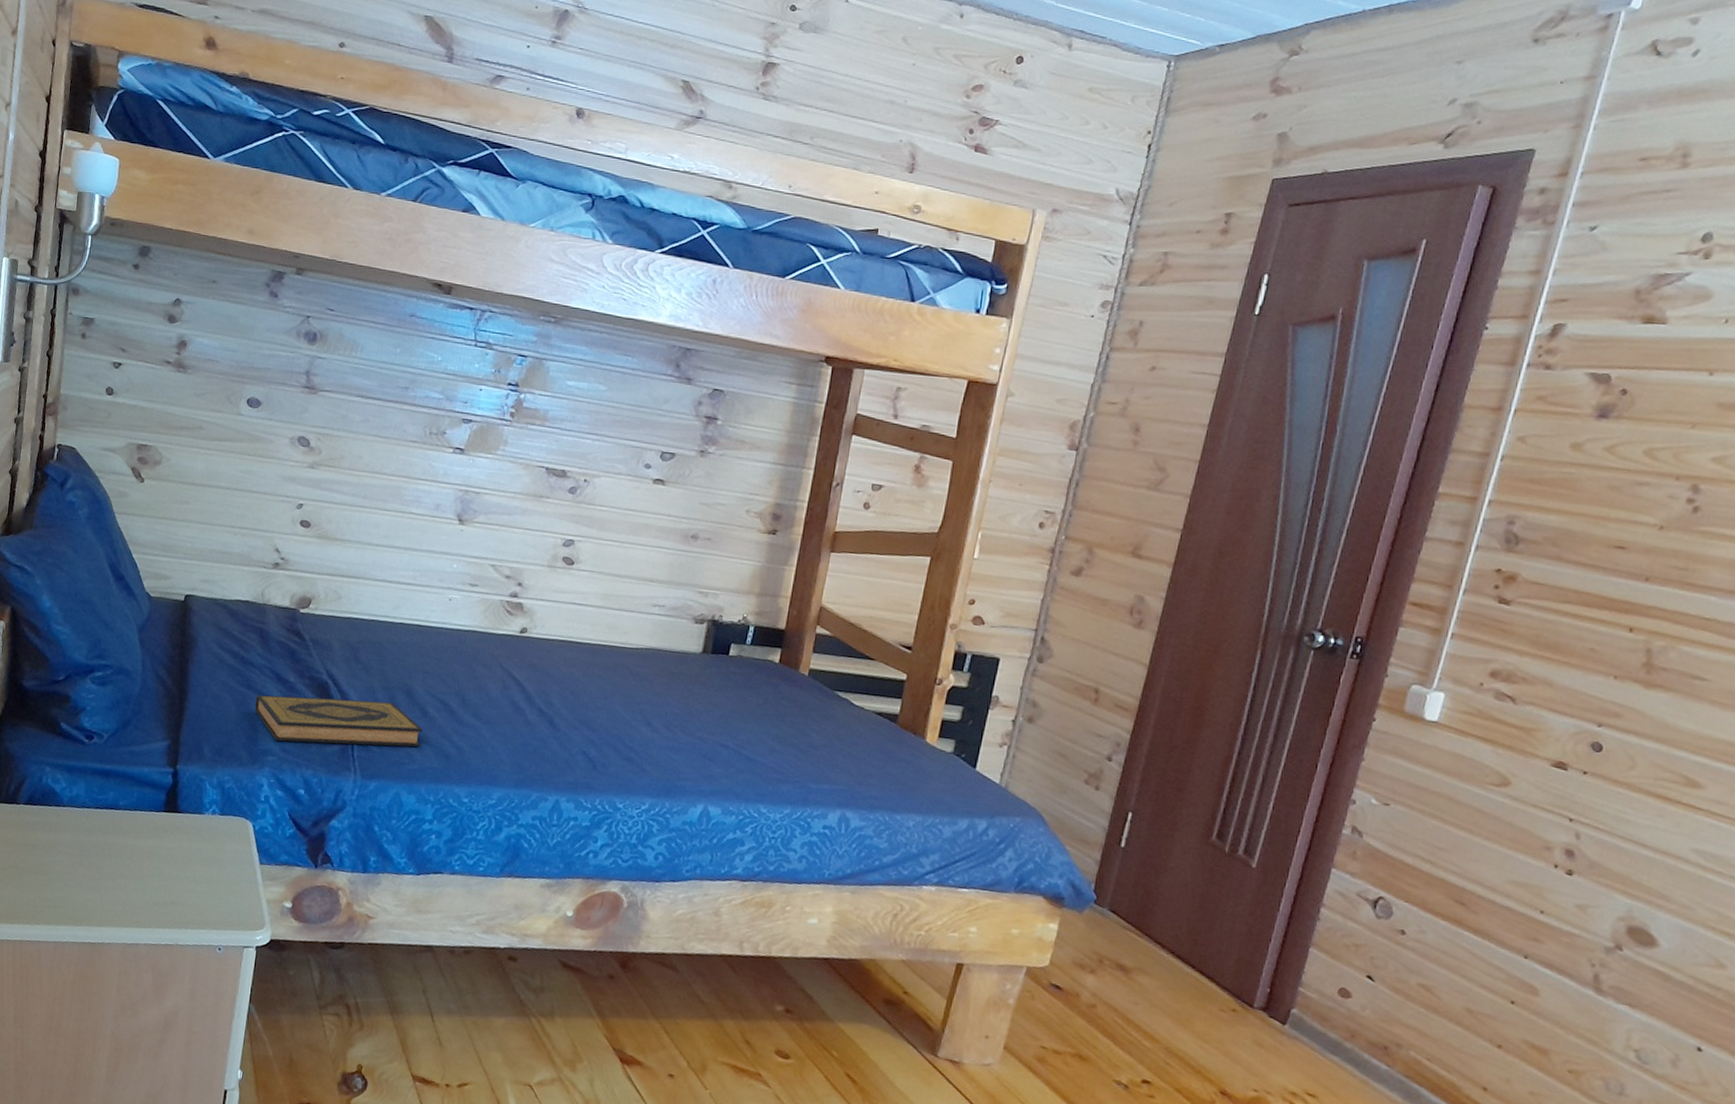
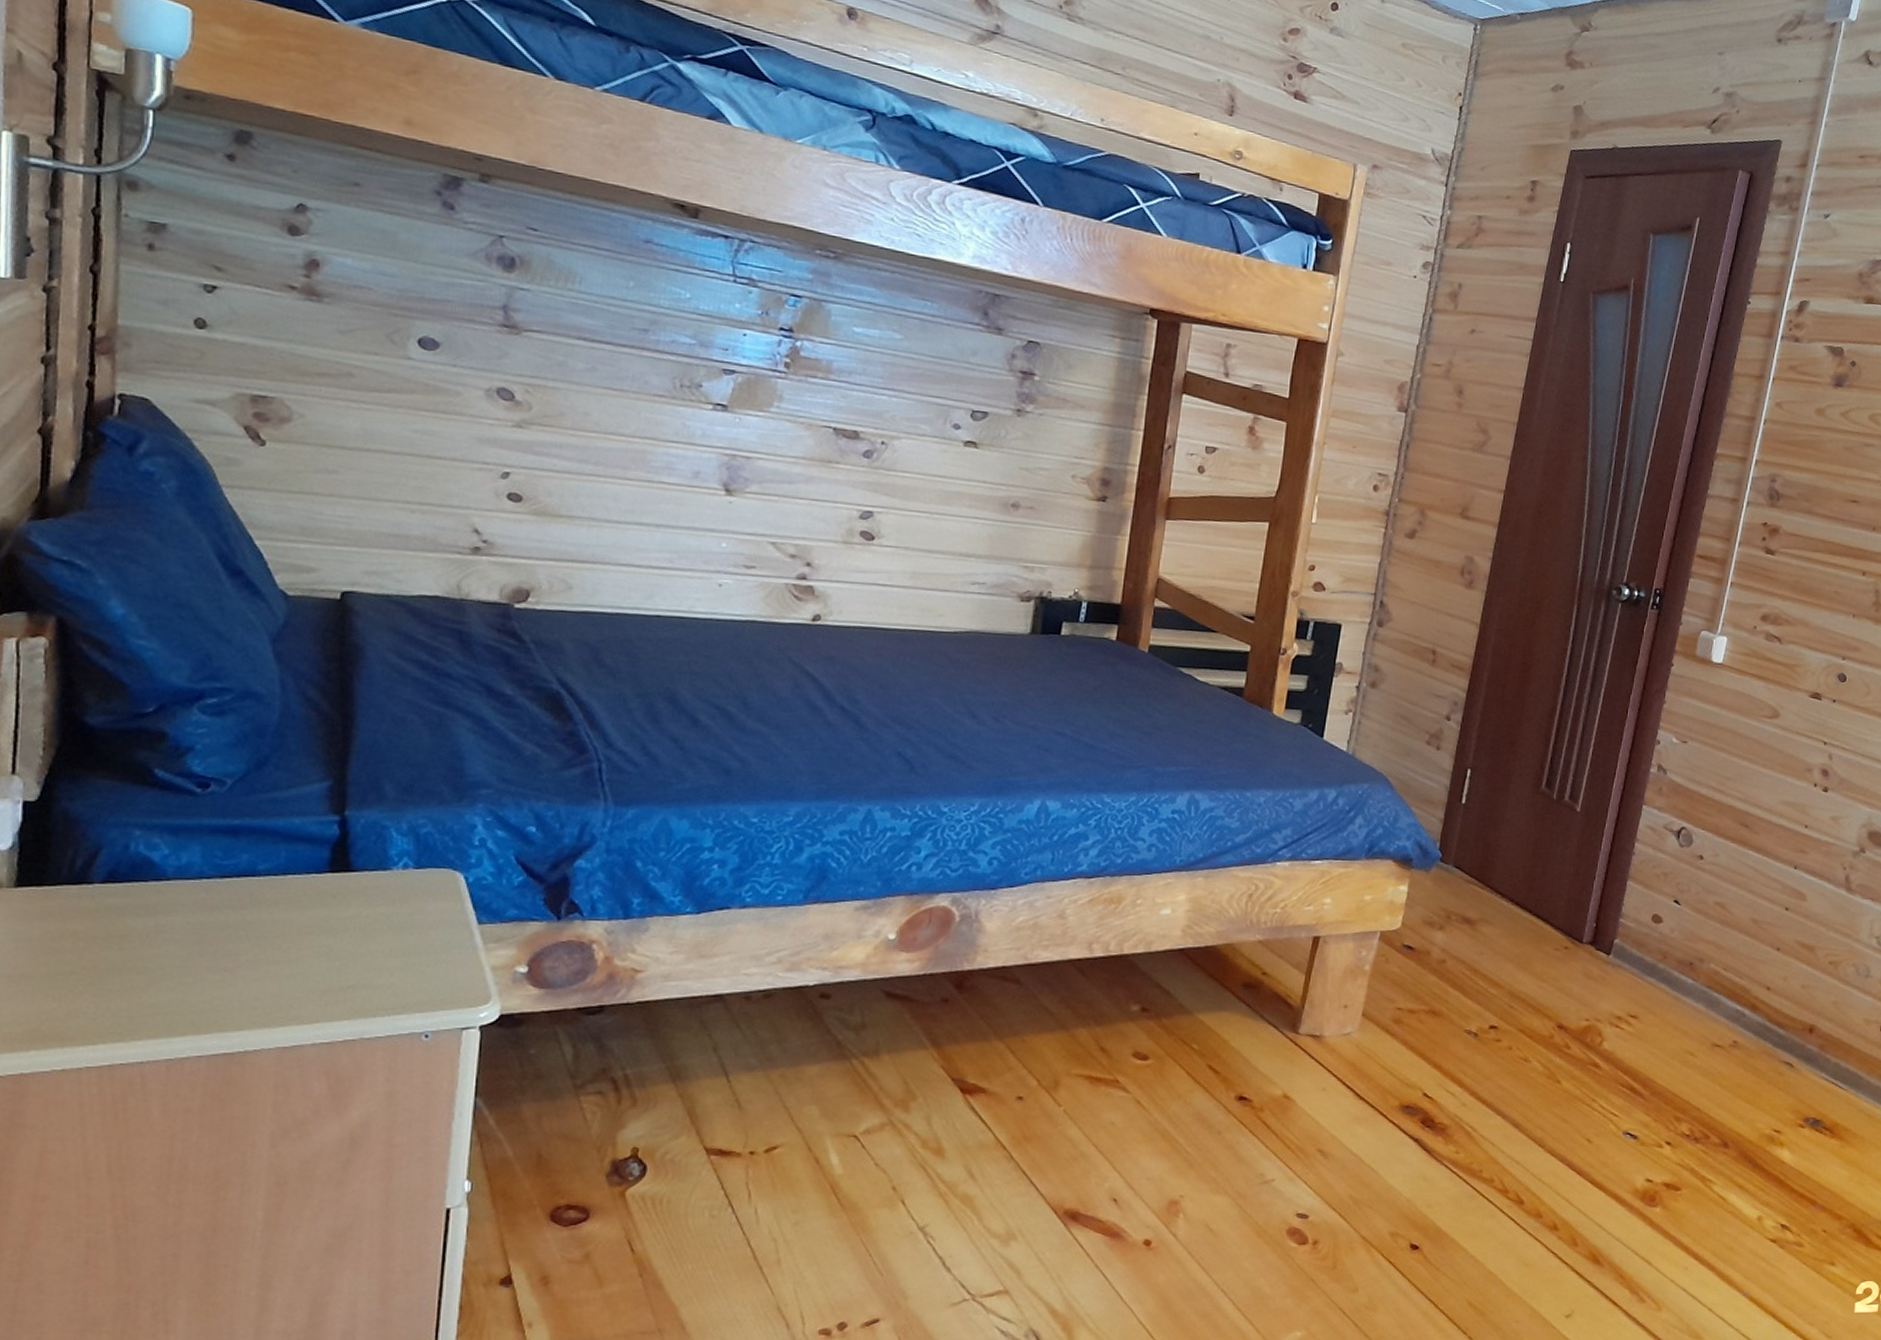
hardback book: present [254,695,422,747] -> none [457,711,693,770]

